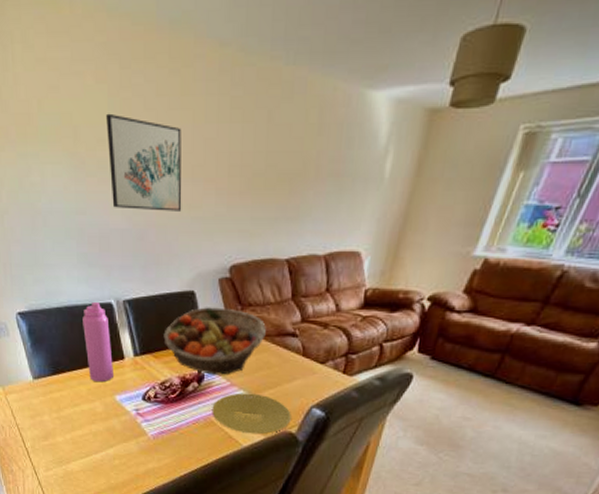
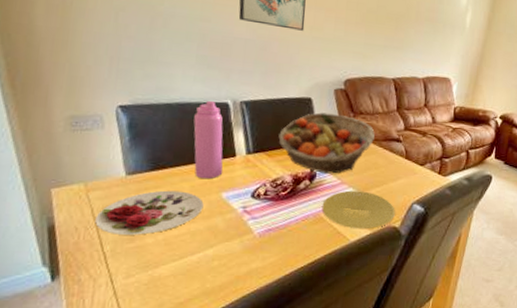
plate: none [15,393,101,434] -> present [95,190,204,235]

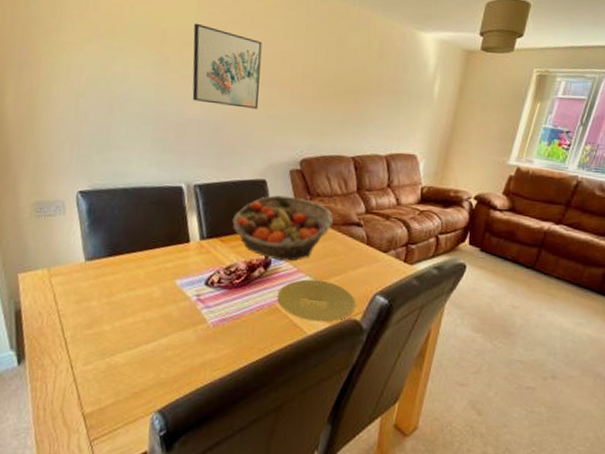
plate: present [95,190,204,235] -> none [57,276,158,322]
water bottle: present [193,100,223,179] -> none [148,184,178,266]

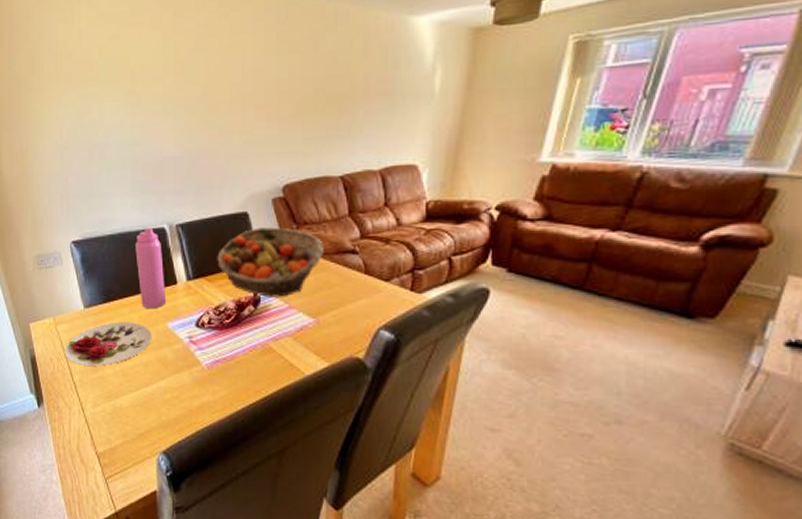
plate: none [57,276,158,322] -> present [64,322,152,366]
water bottle: none [148,184,178,266] -> present [135,227,166,309]
wall art: present [192,23,262,109] -> none [161,55,233,138]
plate: present [277,279,356,322] -> none [270,315,357,361]

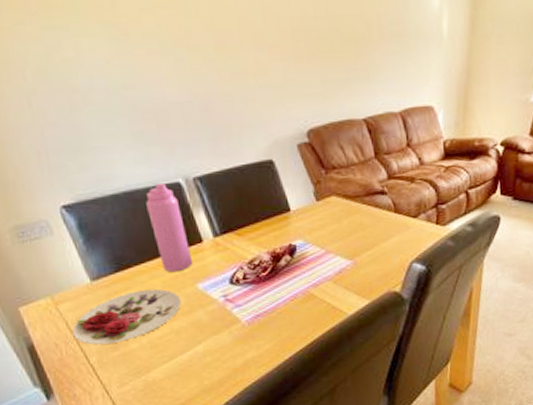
fruit basket: present [217,227,324,297] -> none [244,174,355,245]

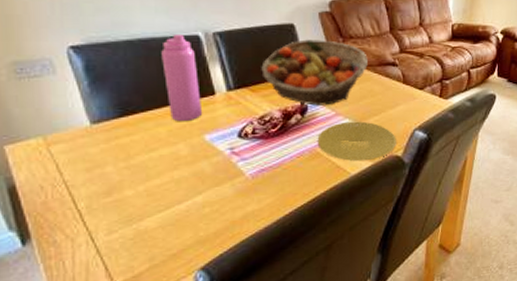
plate: present [72,288,181,345] -> none [62,136,185,190]
fruit basket: none [244,174,355,245] -> present [261,39,368,106]
plate: none [309,257,393,301] -> present [317,121,396,162]

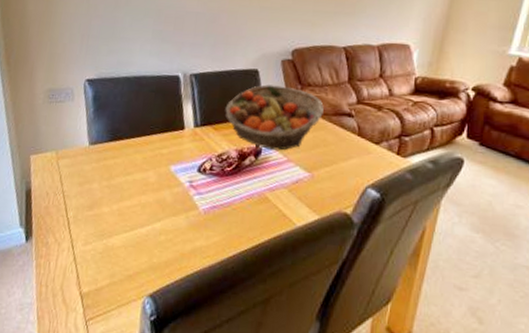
water bottle: present [161,33,202,122] -> none [147,73,174,152]
plate: present [317,121,396,162] -> none [267,169,347,214]

